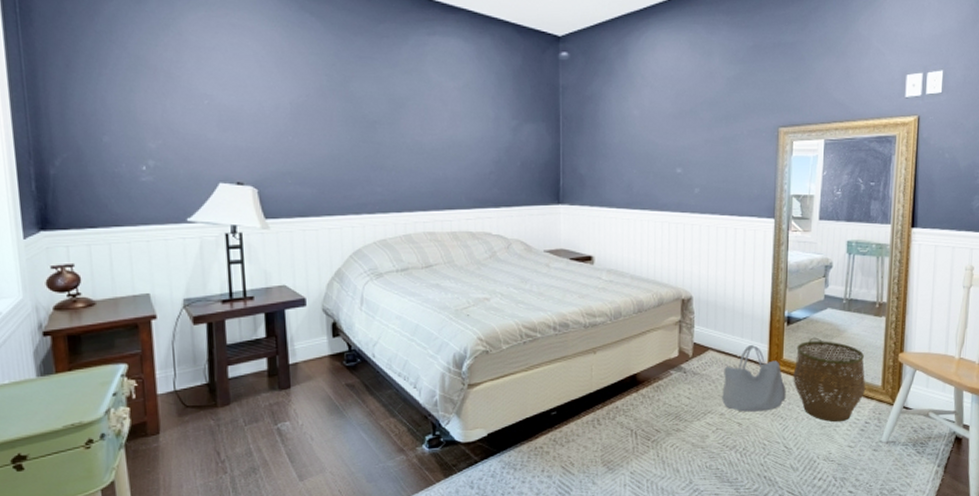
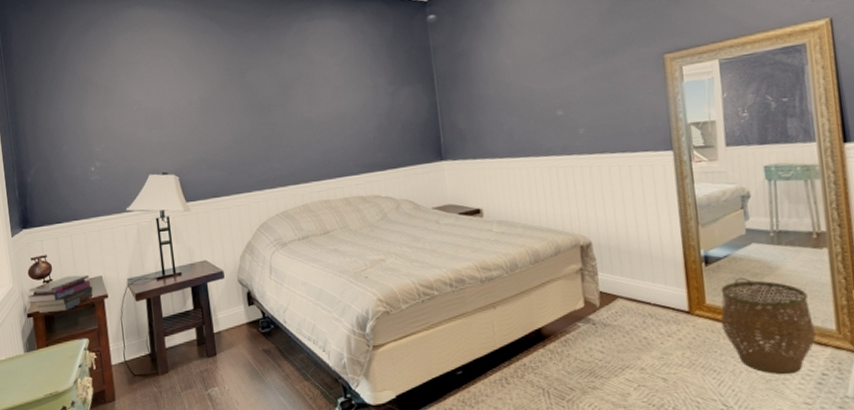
books: none [44,291,137,333] -> present [28,274,93,314]
handbag: present [722,345,786,412] -> none [638,290,716,366]

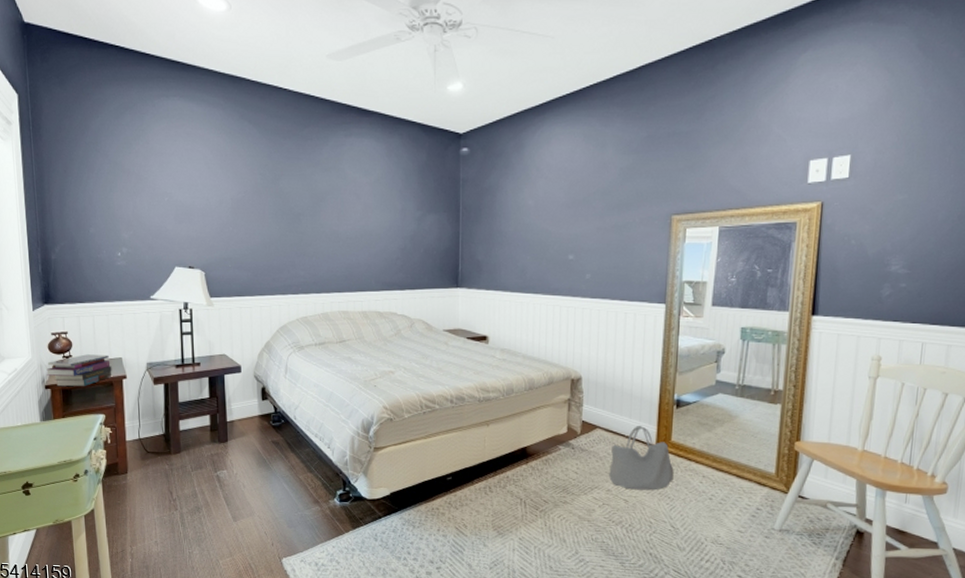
handbag: none [638,290,716,366] -> present [609,426,674,490]
basket: present [720,277,817,374] -> none [681,421,758,506]

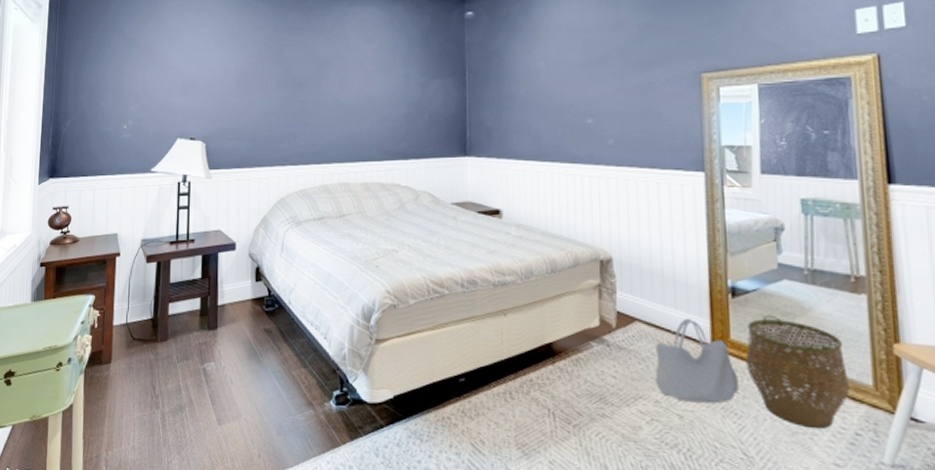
books: present [46,354,112,387] -> none [43,230,107,265]
basket: none [681,421,758,506] -> present [745,314,851,429]

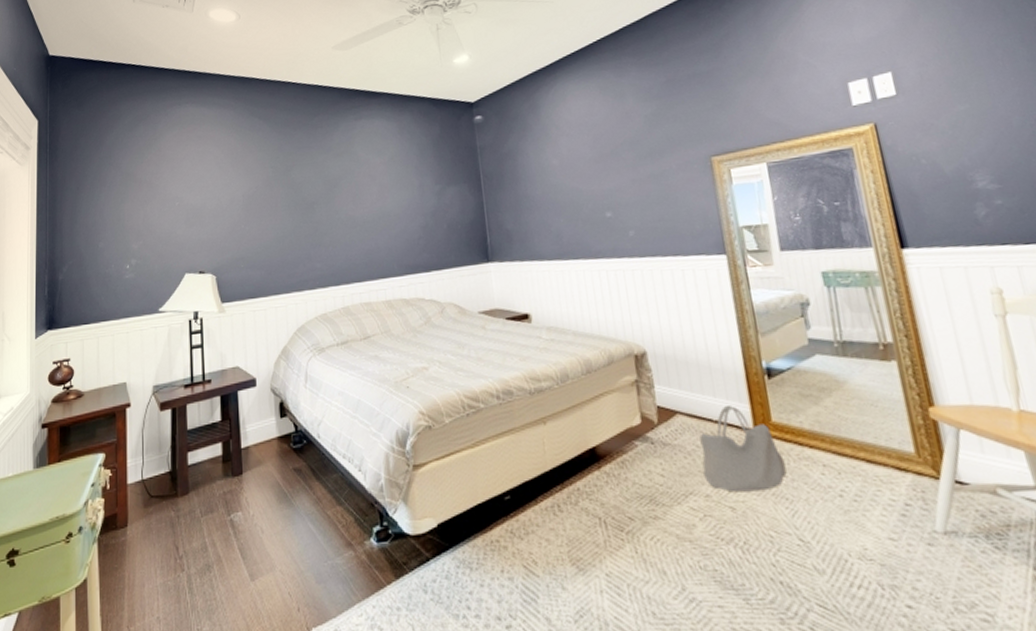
basket: present [745,314,851,429] -> none [786,392,895,504]

